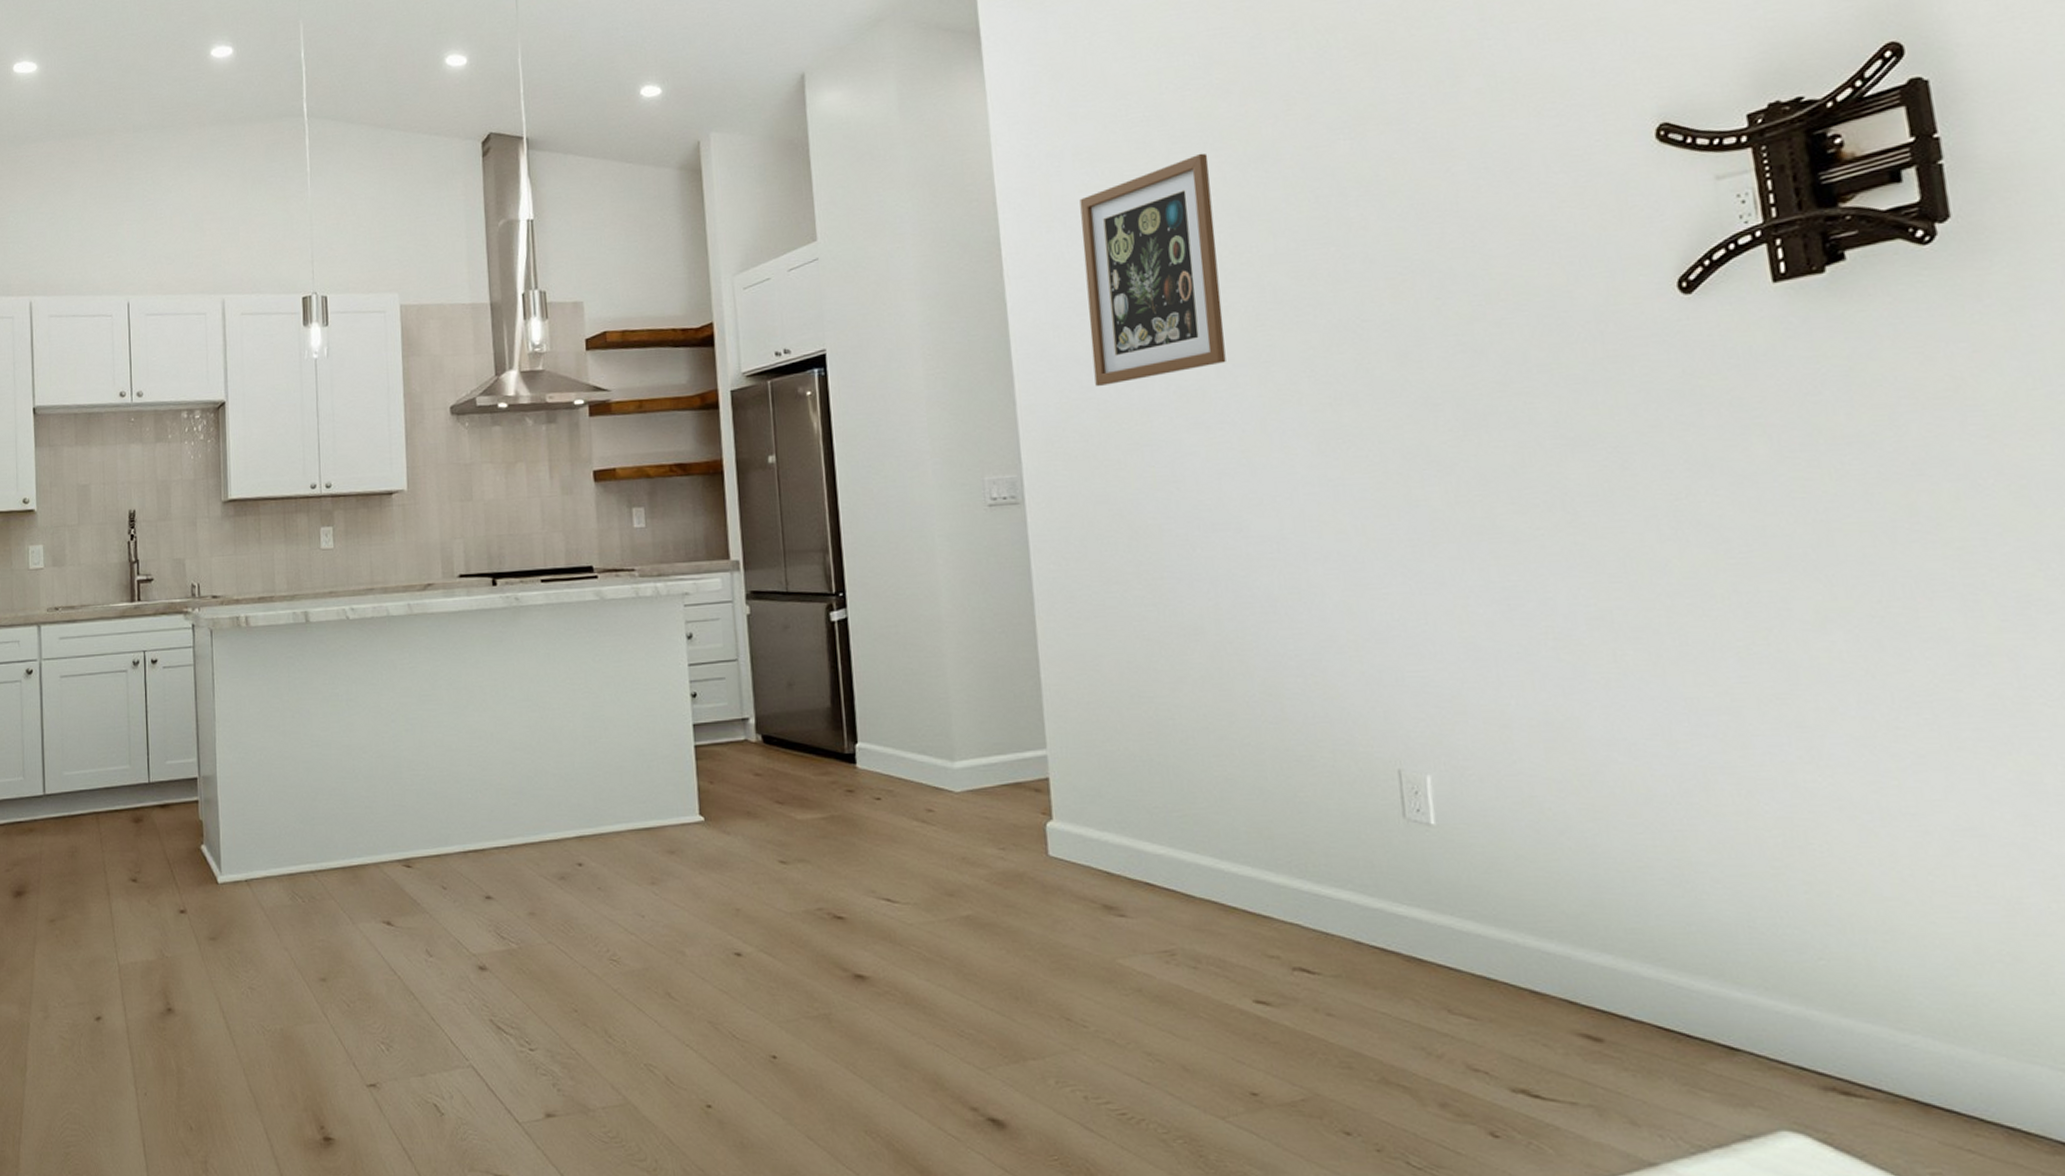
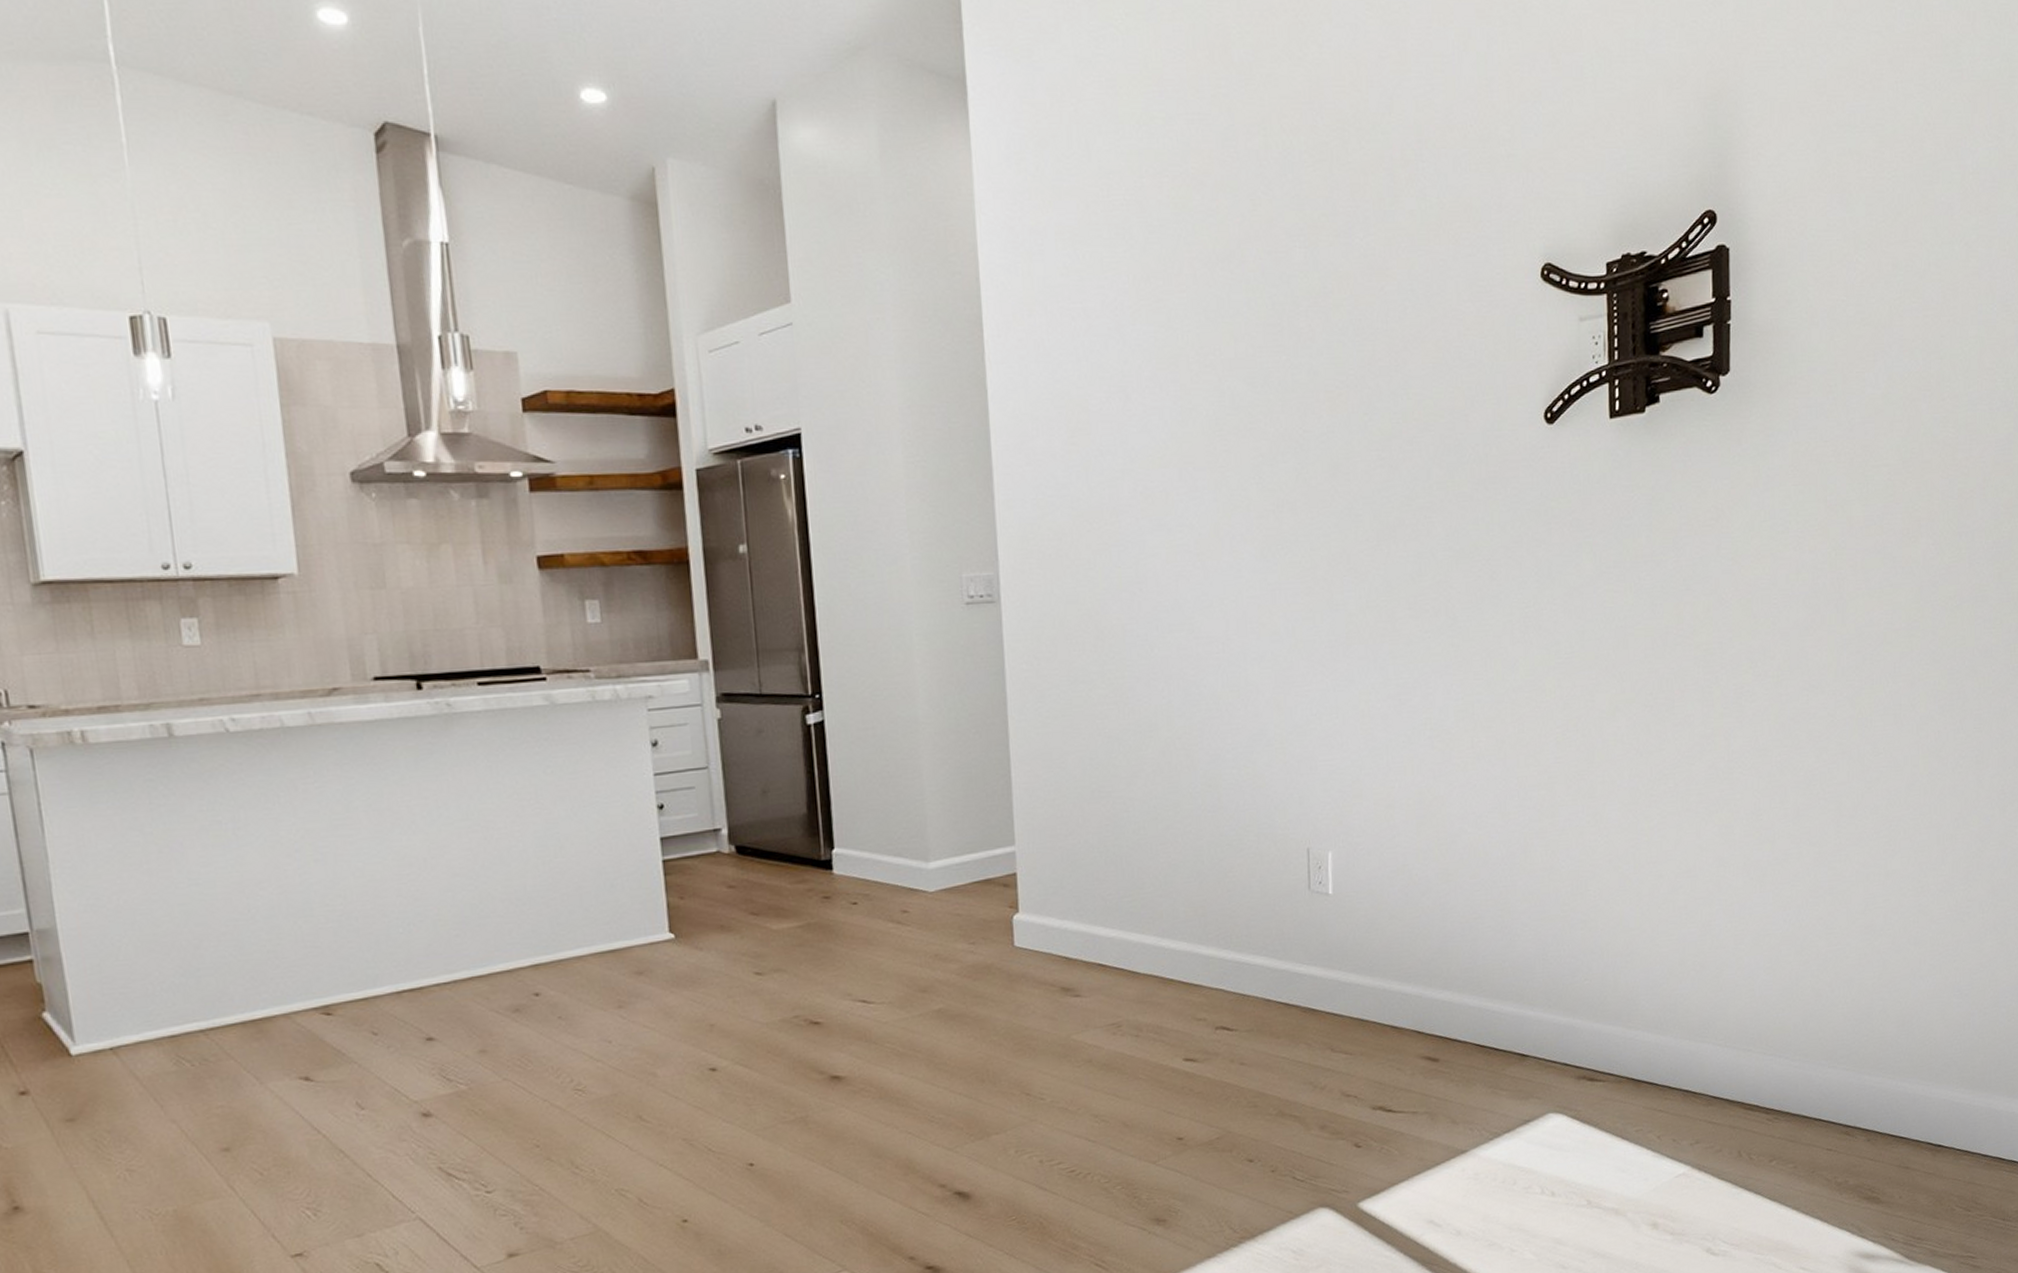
wall art: present [1080,153,1226,386] -> none [1061,246,1188,483]

